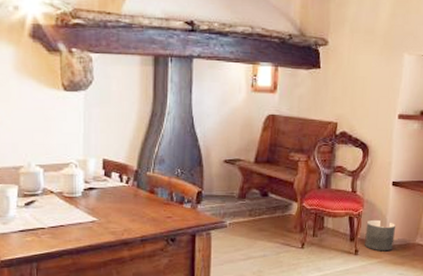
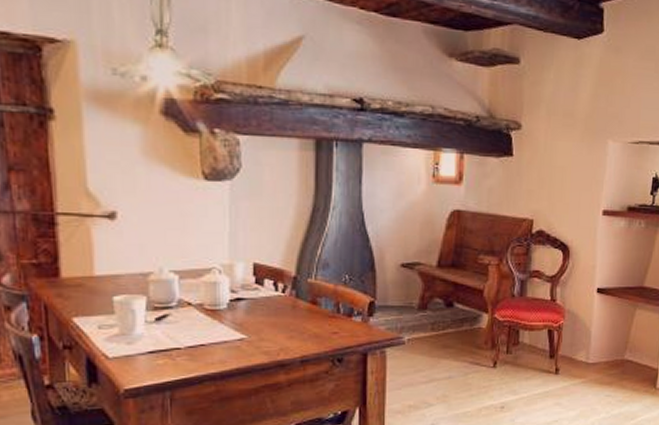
planter: present [365,219,395,252] -> none [566,332,601,370]

